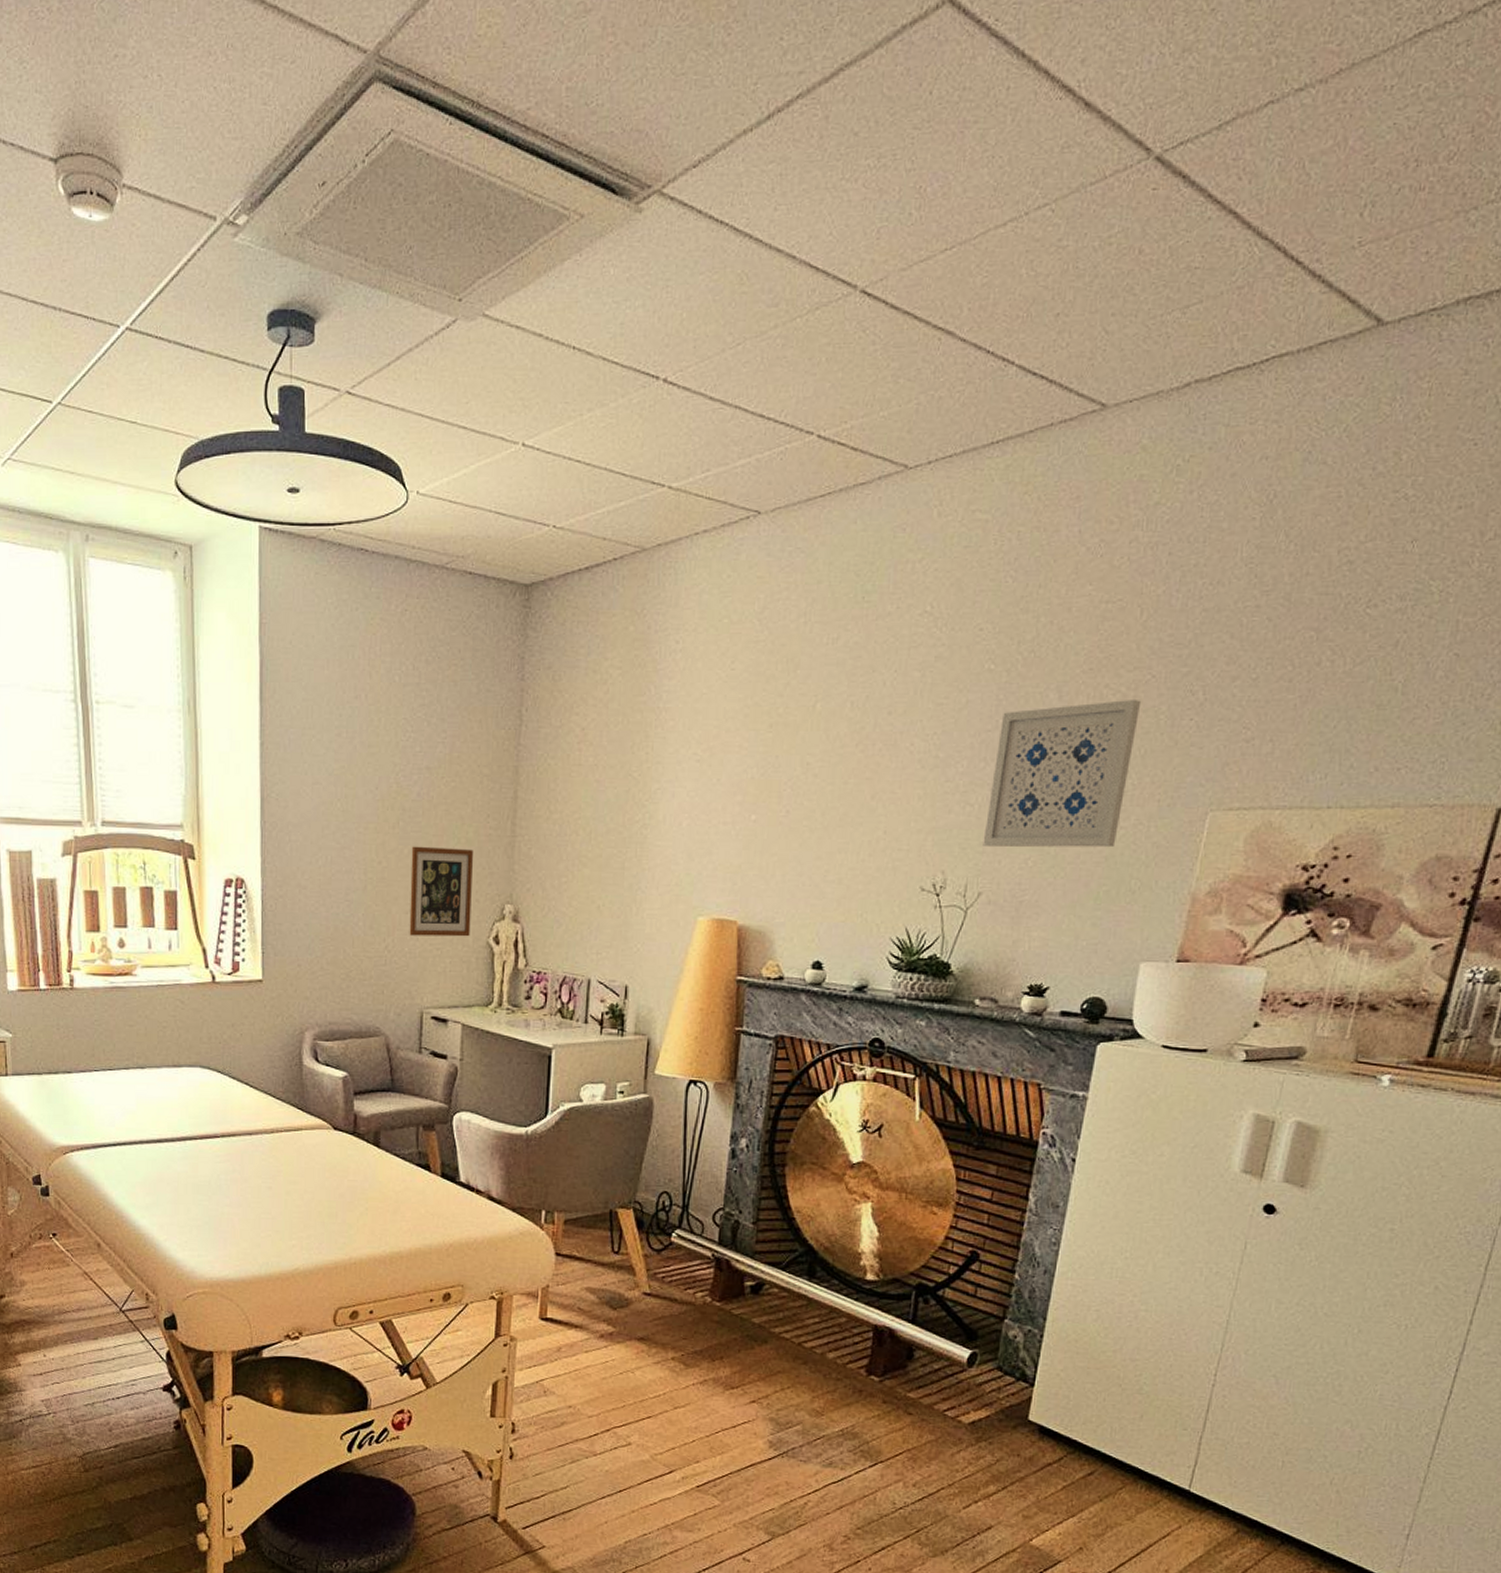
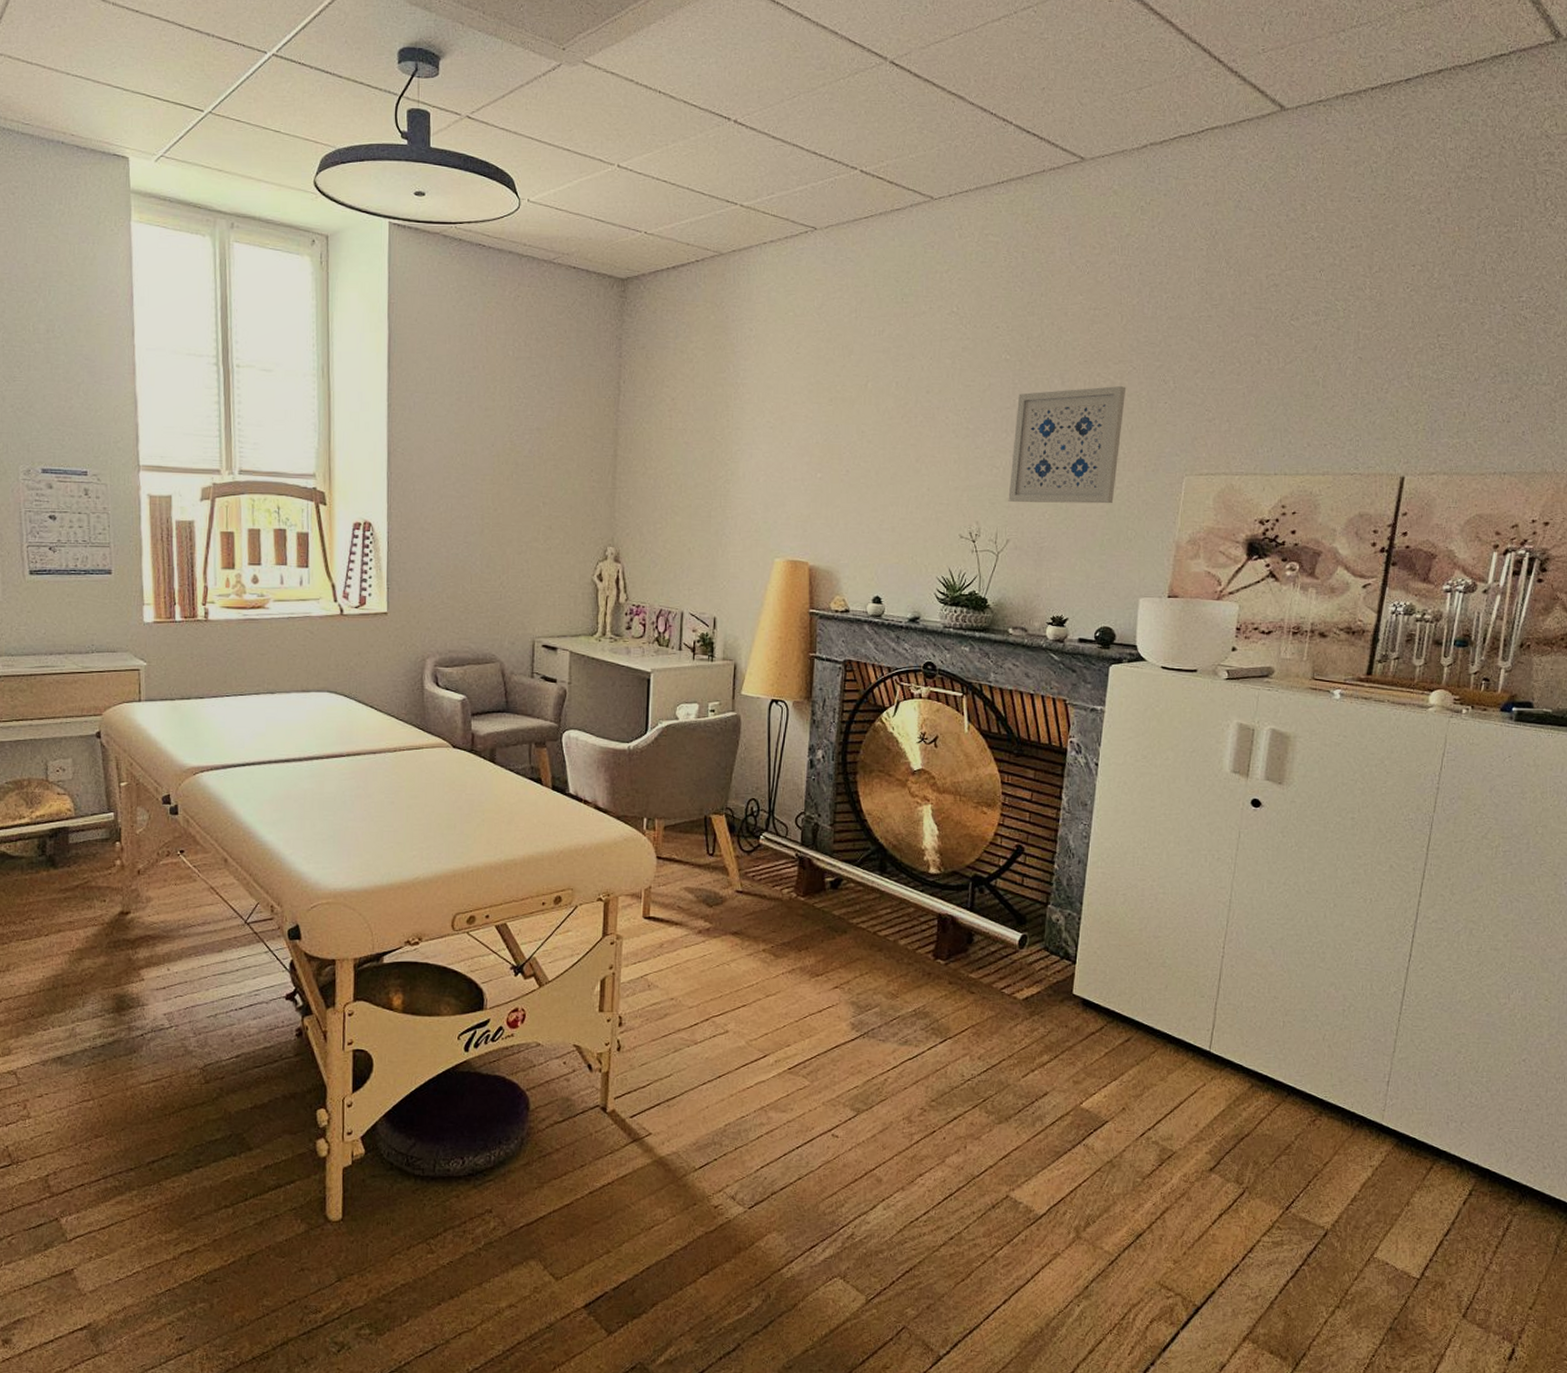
picture frame: present [409,846,473,937] -> none [522,495,579,575]

